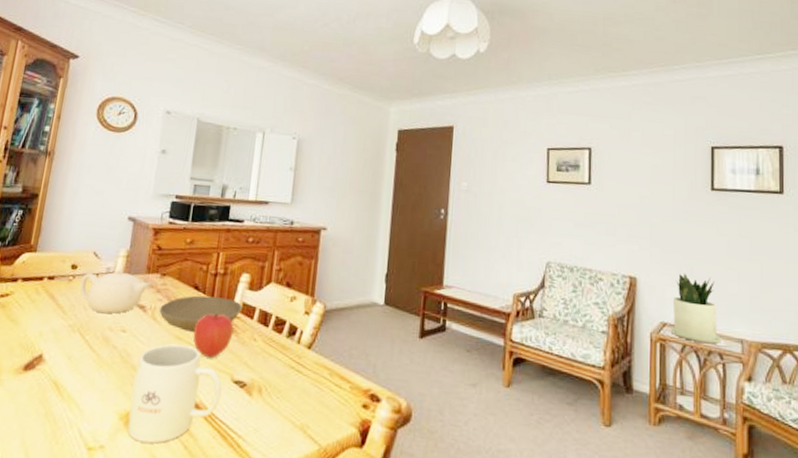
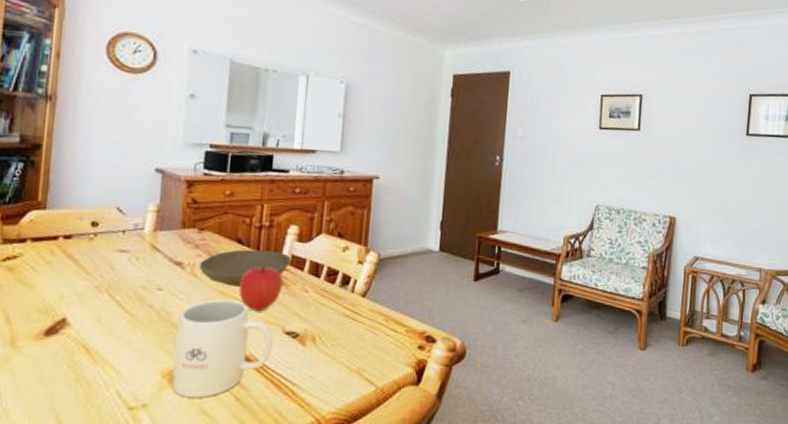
teapot: present [79,267,153,314] -> none [104,223,189,272]
planter: present [669,273,723,344] -> none [700,212,745,274]

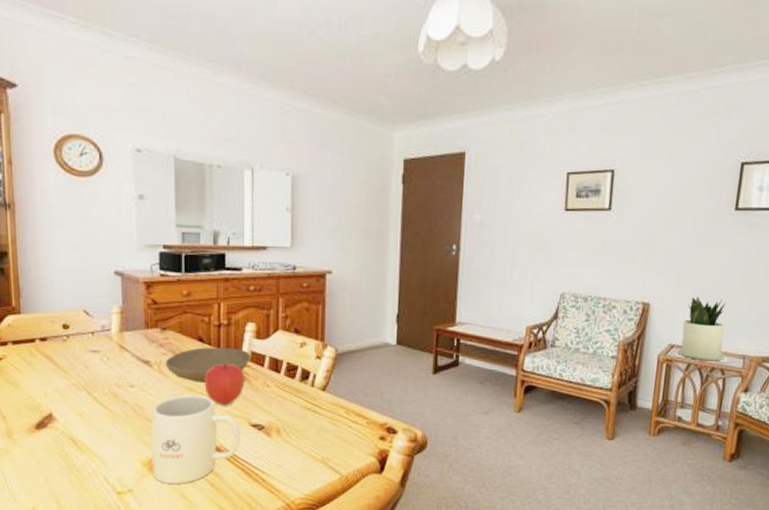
planter: none [700,212,745,274] -> present [676,296,726,362]

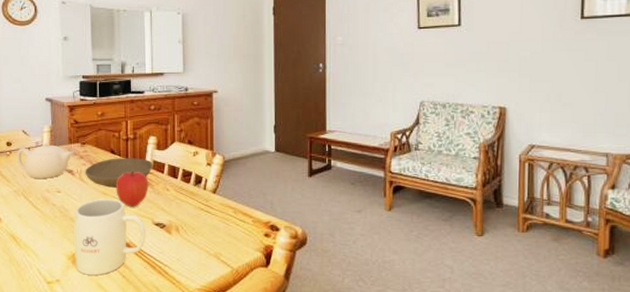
teapot: none [76,324,153,370] -> present [17,141,75,179]
planter: present [676,296,726,362] -> none [537,99,588,160]

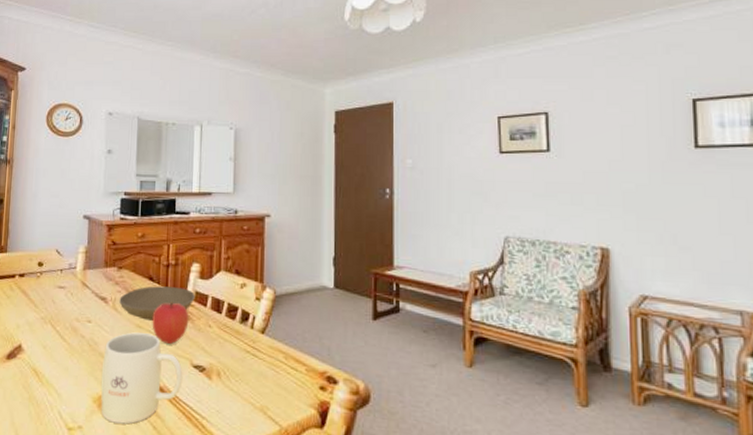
teapot: present [17,141,75,179] -> none [47,263,111,306]

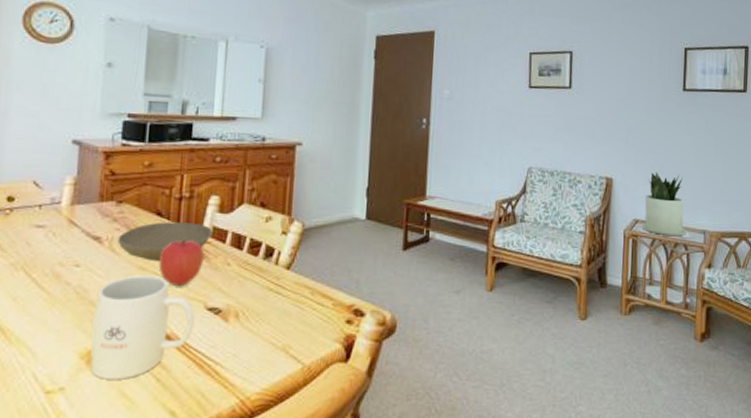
planter: none [651,241,717,317] -> present [641,171,688,237]

